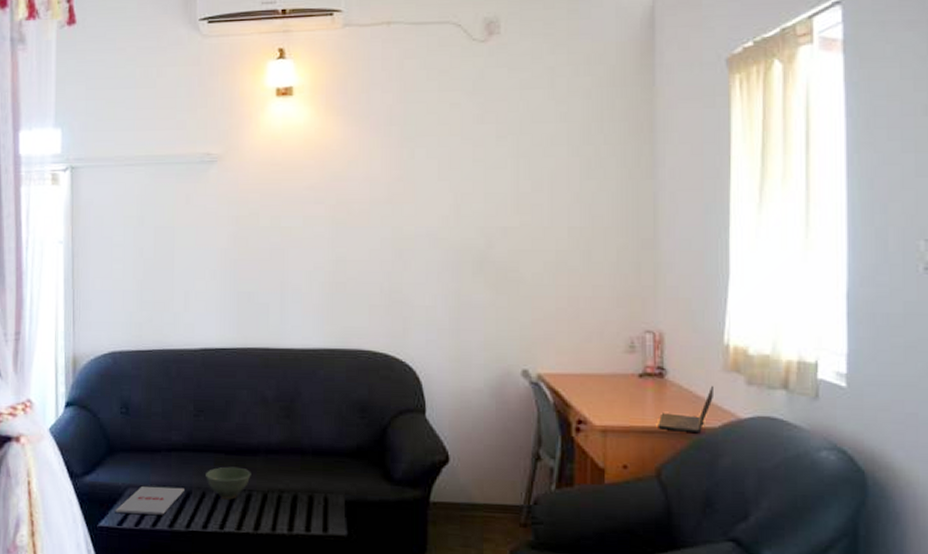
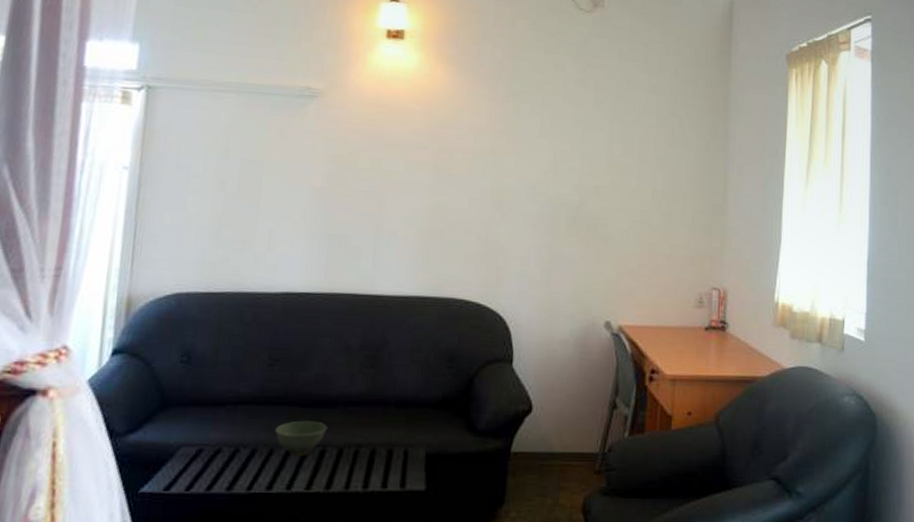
magazine: present [115,486,186,515] -> none [162,444,251,477]
laptop computer: present [658,386,713,434] -> none [718,339,764,382]

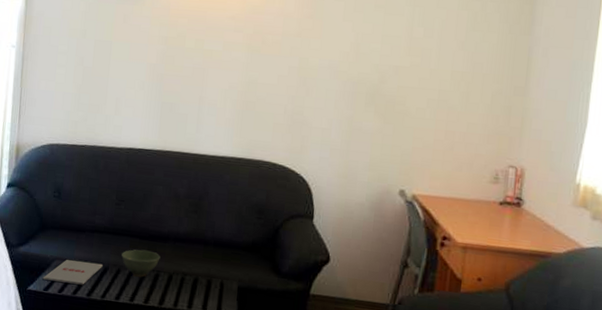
magazine: none [162,444,251,477] -> present [43,260,104,285]

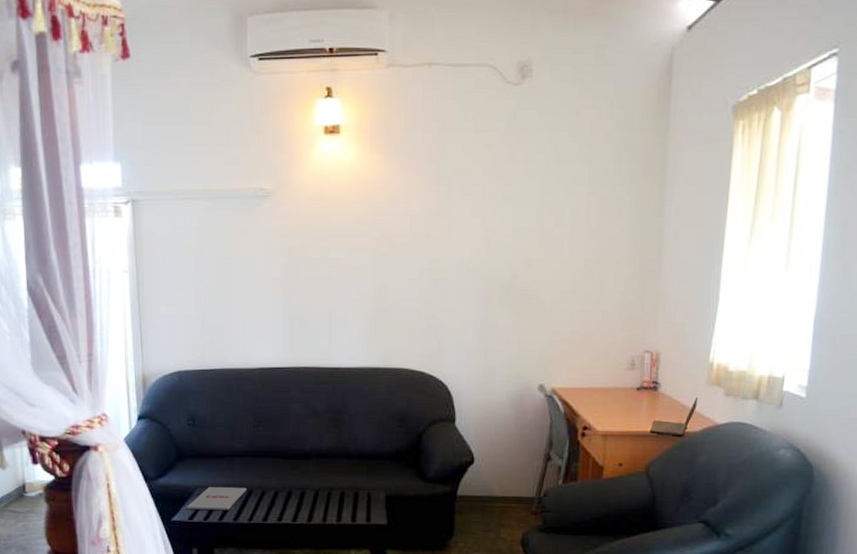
bowl: present [121,249,161,278] -> none [265,469,305,497]
laptop computer: none [511,218,562,257] -> present [649,397,697,437]

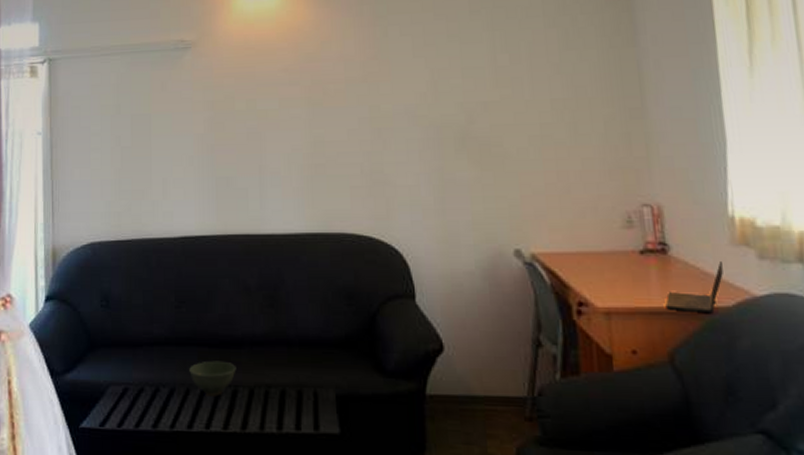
magazine: present [186,486,248,510] -> none [97,383,169,414]
bowl: none [265,469,305,497] -> present [189,360,236,397]

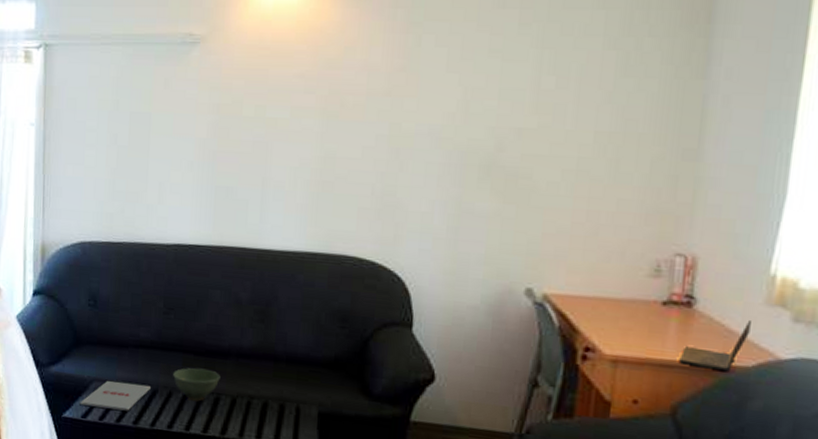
magazine: none [97,383,169,414] -> present [80,381,152,411]

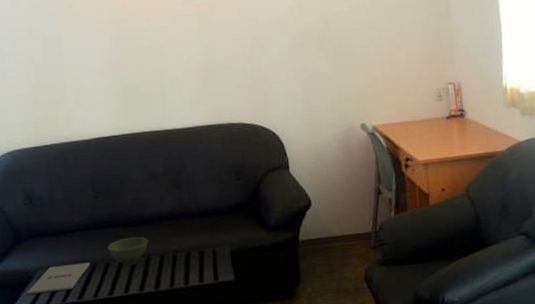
laptop computer: present [679,321,751,373] -> none [463,120,500,157]

